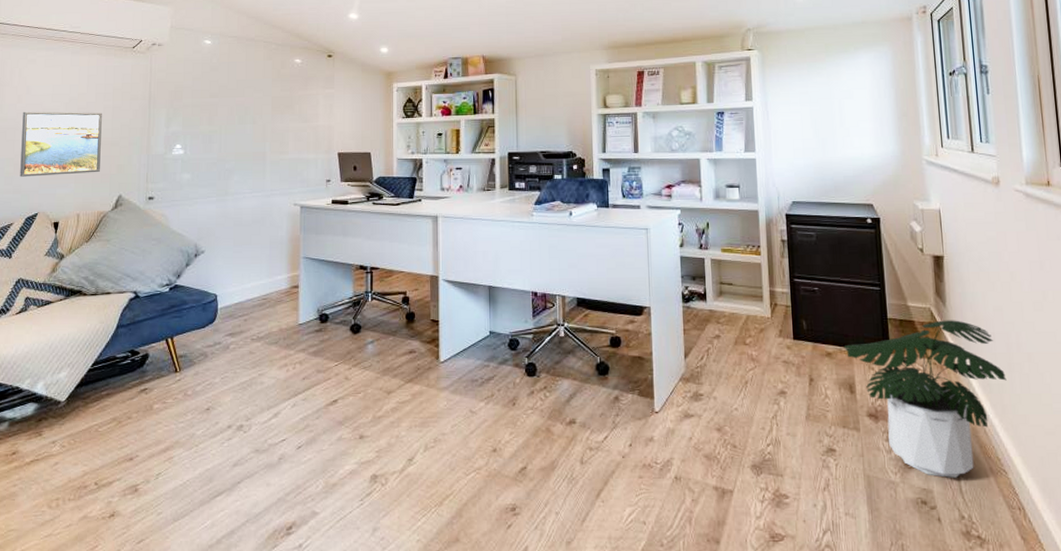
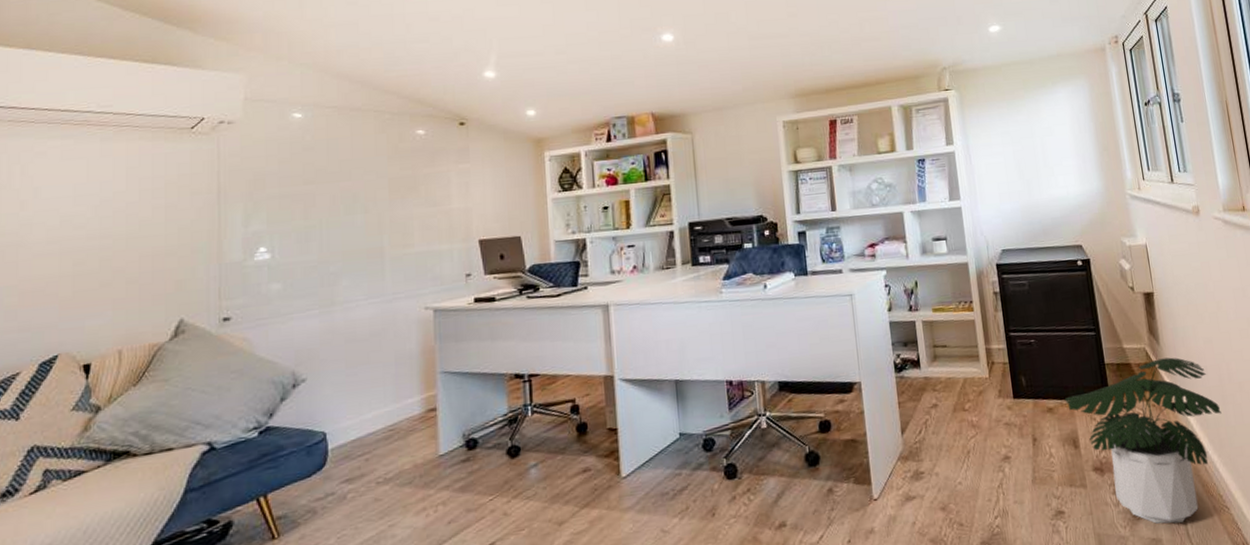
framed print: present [20,111,102,177] -> none [28,215,150,309]

